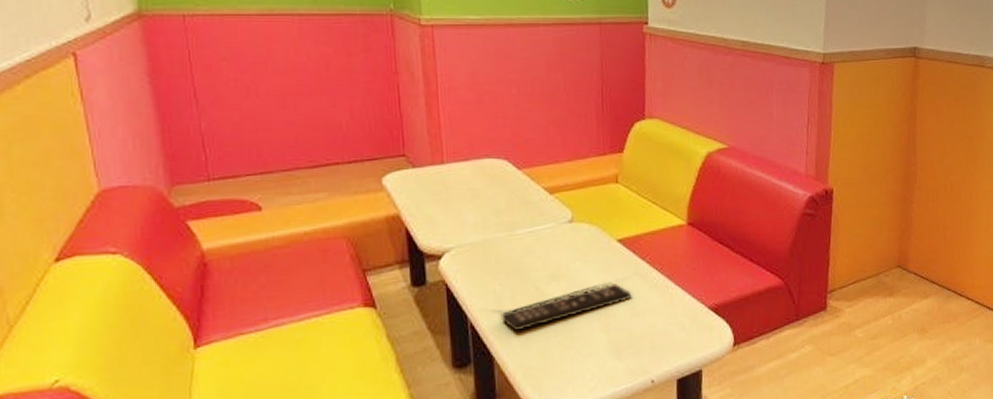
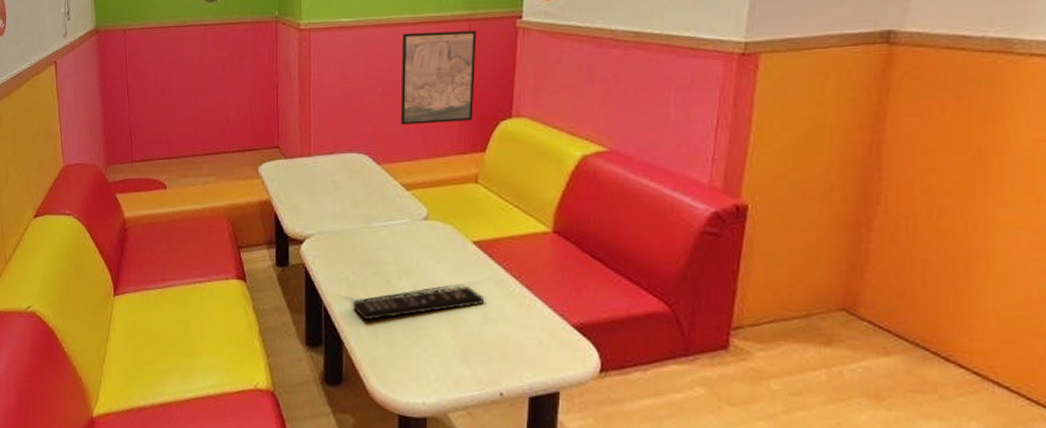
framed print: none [535,34,610,127] -> present [400,30,477,124]

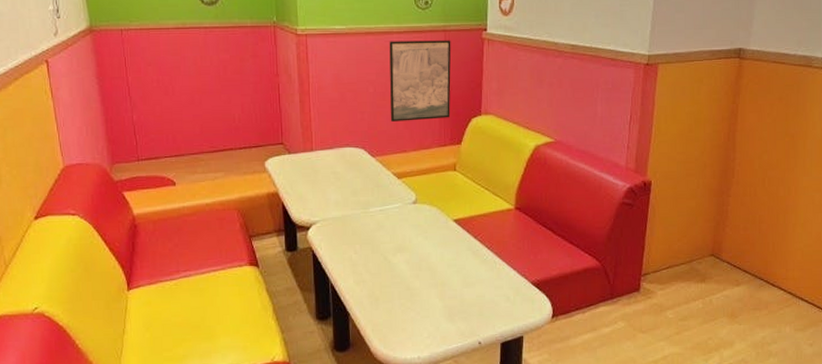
remote control: present [352,286,485,321] -> none [355,257,465,293]

